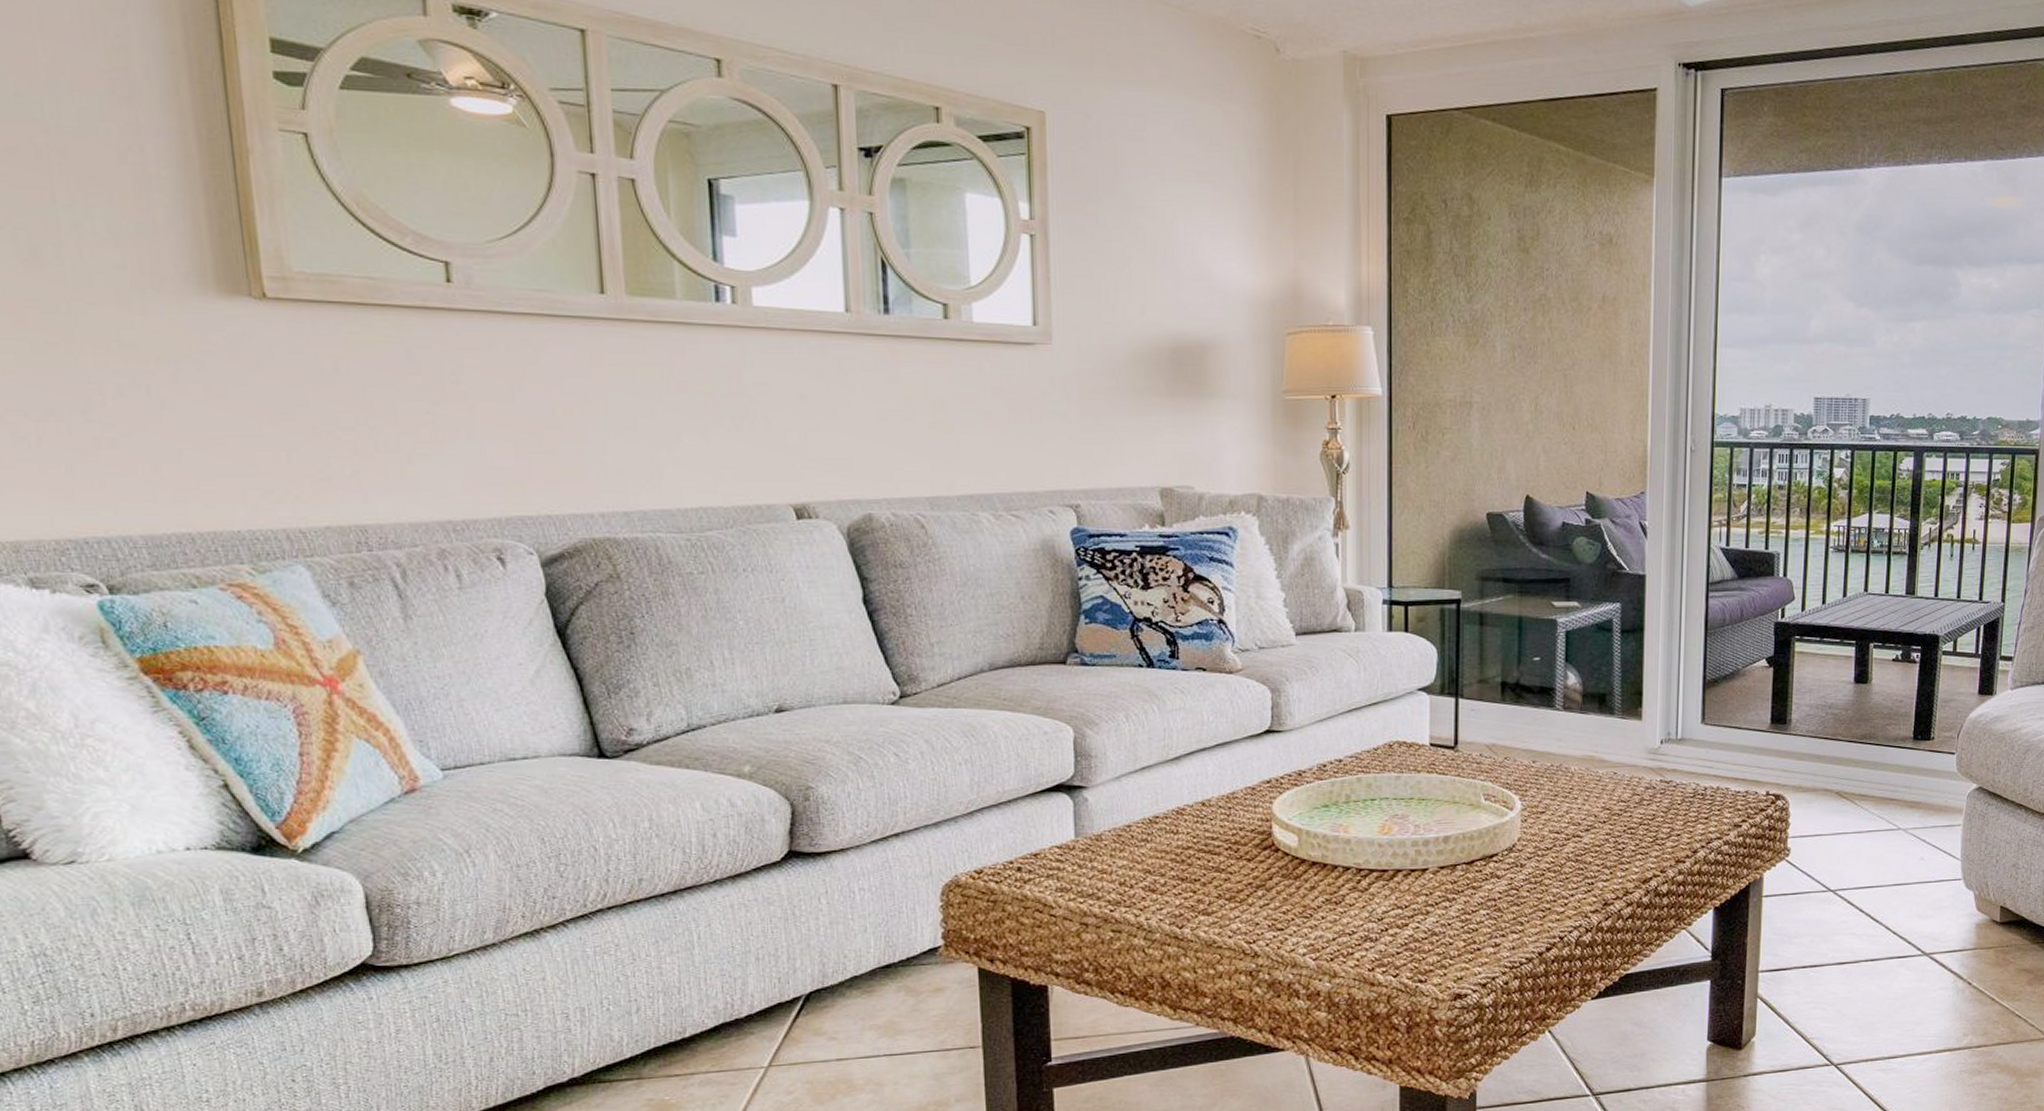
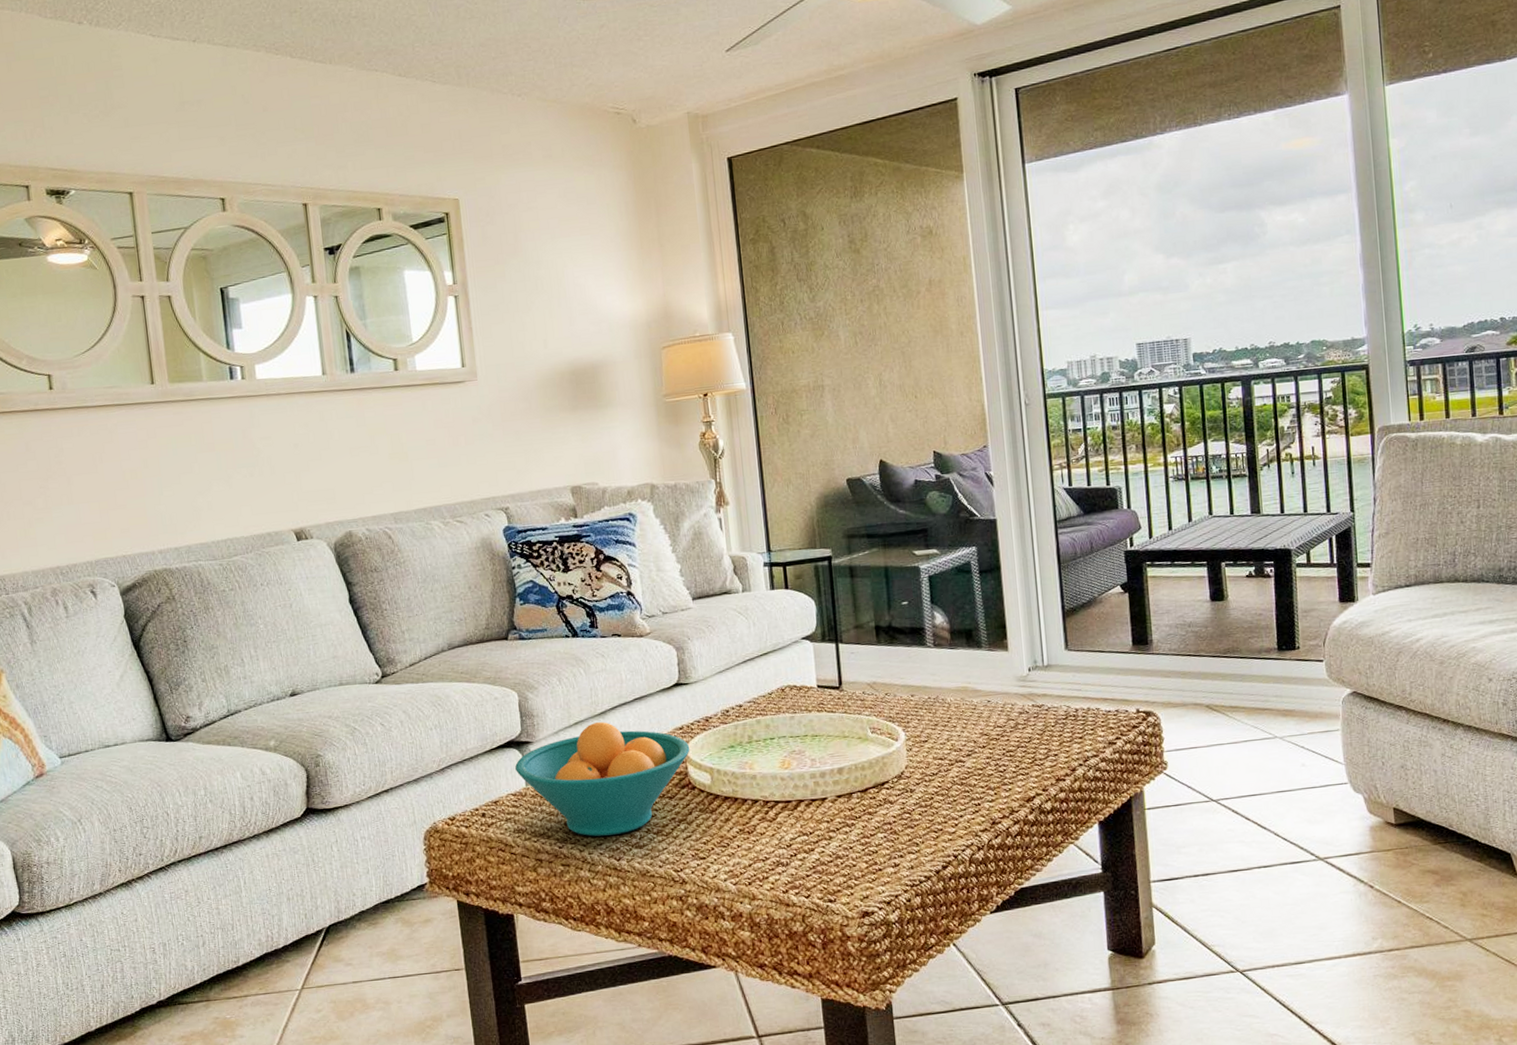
fruit bowl: none [1064,769,1277,900] -> present [515,722,690,837]

